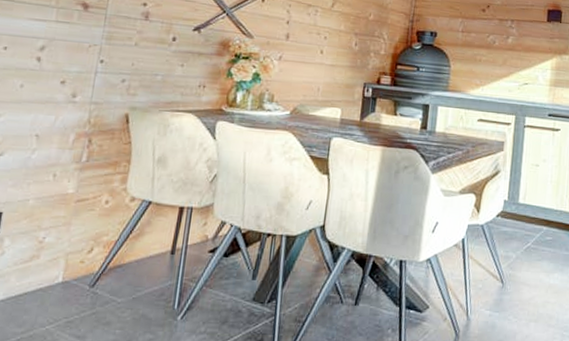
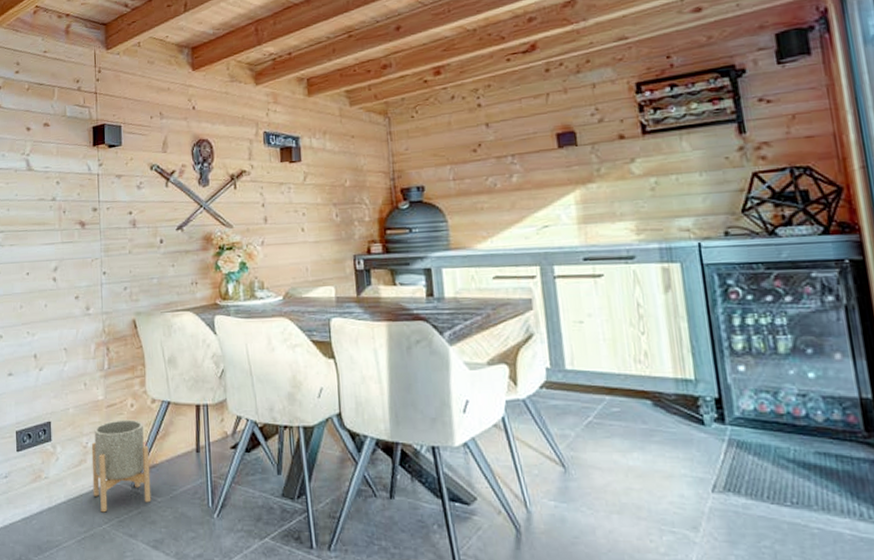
planter: none [40,216,118,313] -> present [91,420,151,513]

